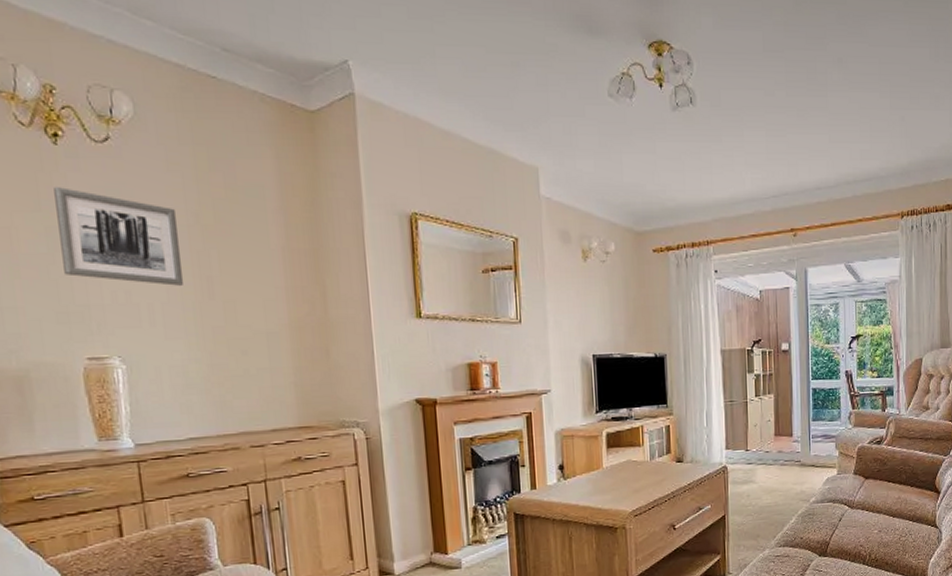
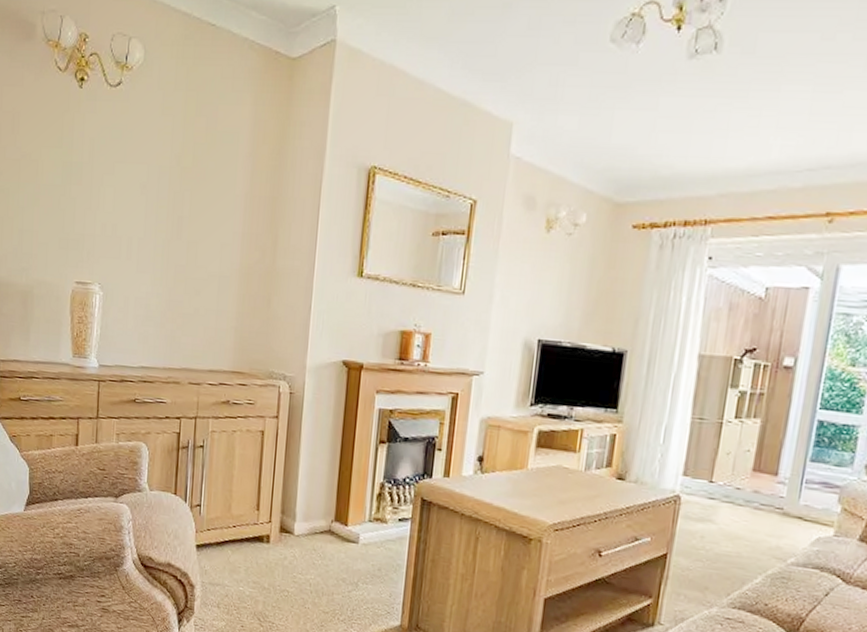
wall art: present [54,187,184,286] -> none [71,127,162,223]

